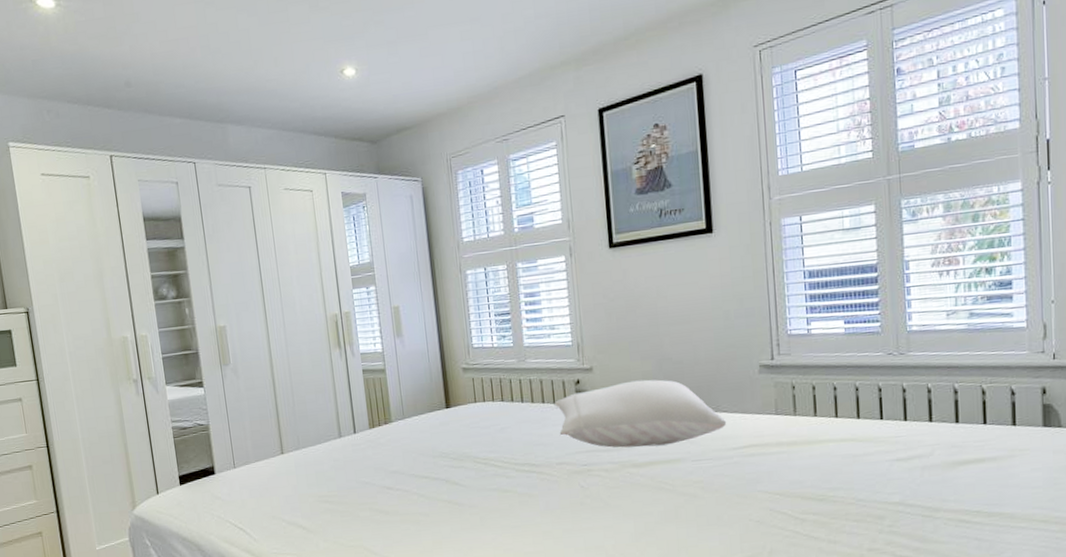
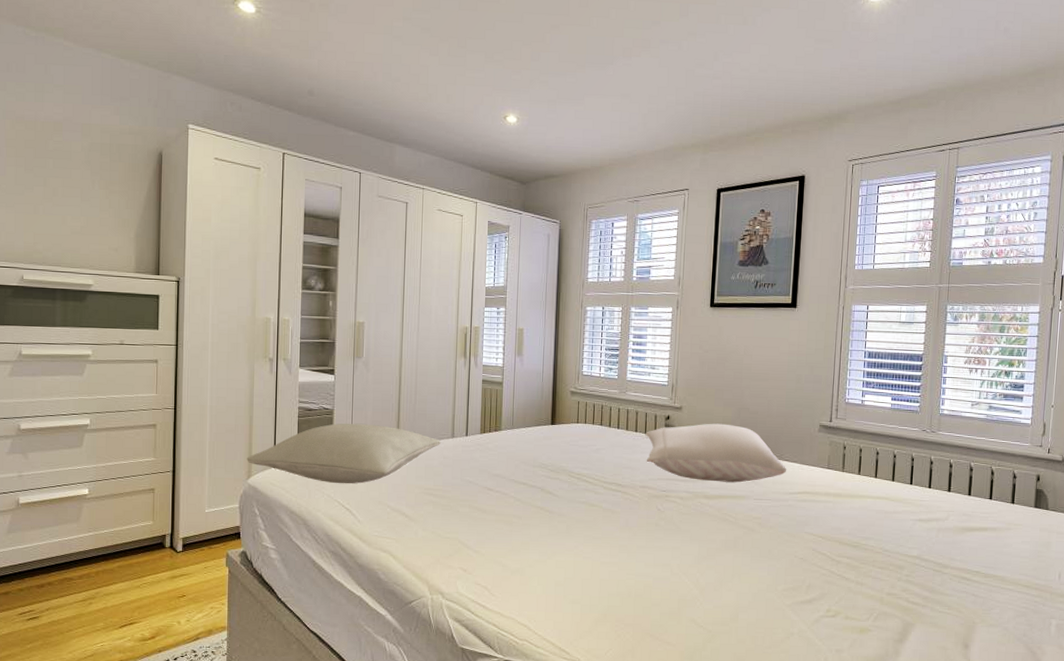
pillow: none [128,434,329,503] -> present [247,423,442,484]

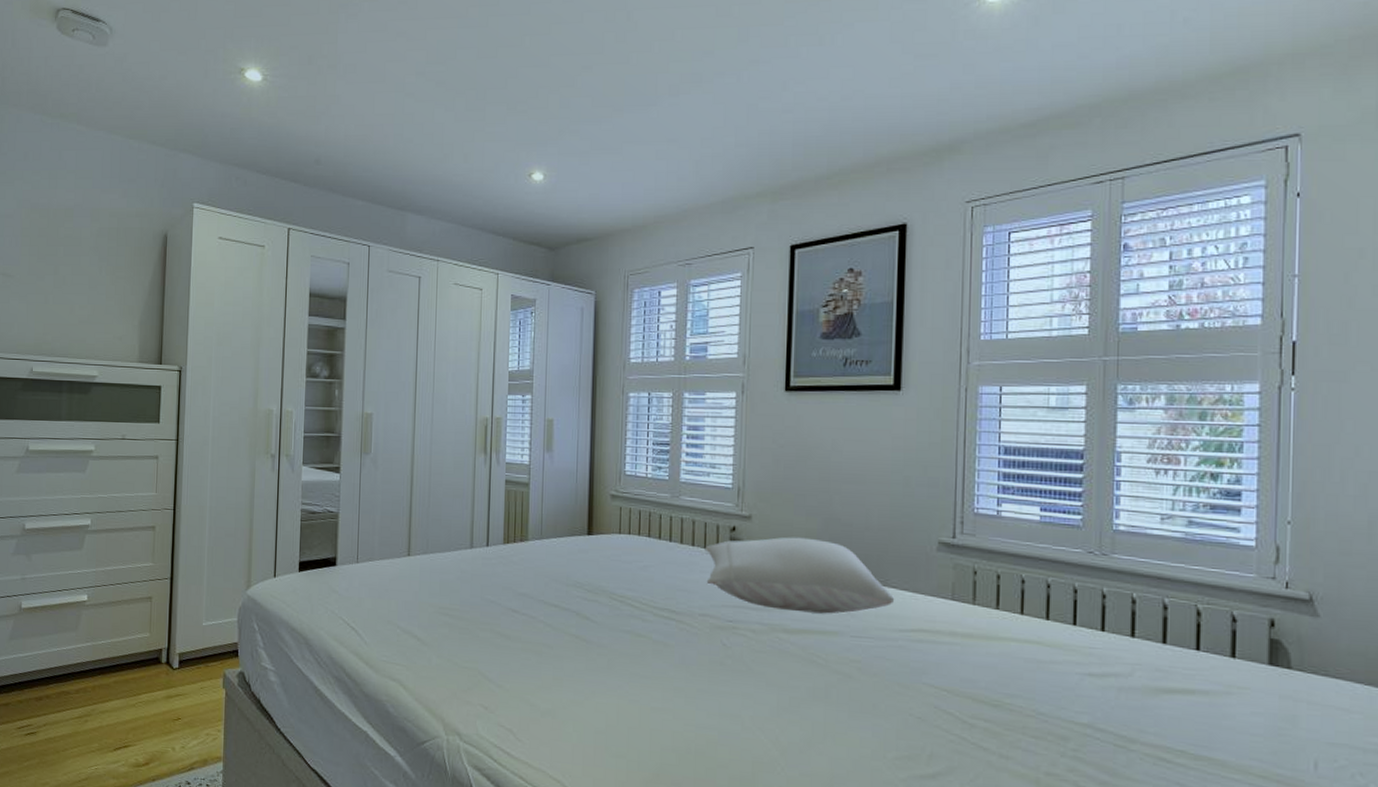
pillow: present [247,423,442,484] -> none [246,528,459,600]

